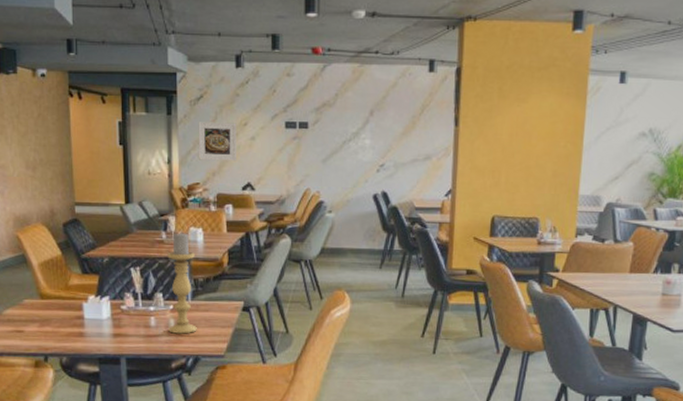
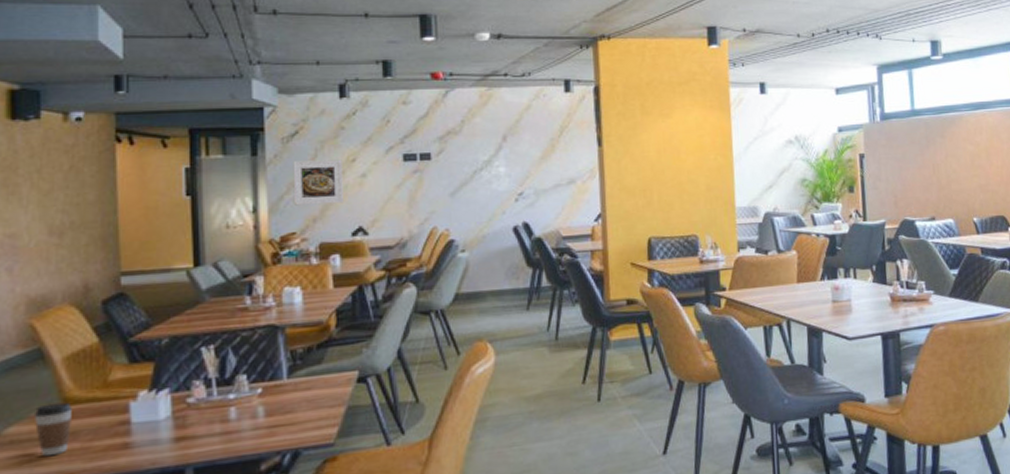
coffee cup: none [21,296,47,335] -> present [33,402,73,457]
candle holder: present [167,231,197,334] -> none [253,293,296,425]

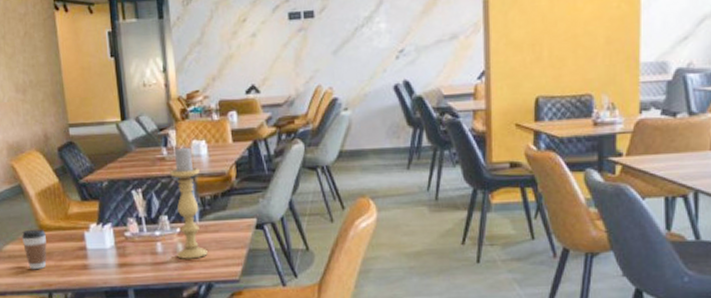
candle holder: none [253,293,296,425] -> present [170,146,208,259]
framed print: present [293,159,343,206] -> none [193,20,237,65]

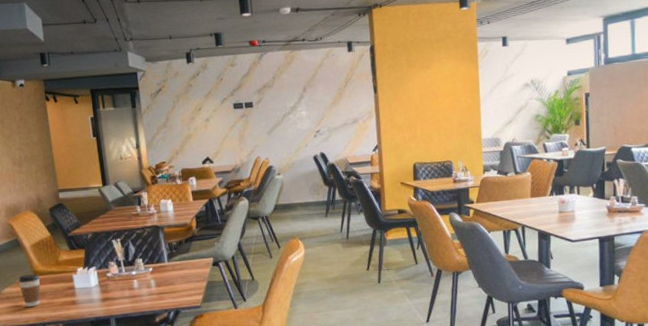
candle holder: present [170,146,208,259] -> none [143,204,175,292]

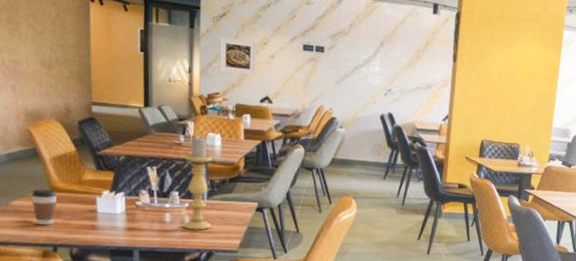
candle holder: none [143,204,175,292] -> present [183,136,212,230]
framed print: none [159,108,195,143] -> present [219,37,257,76]

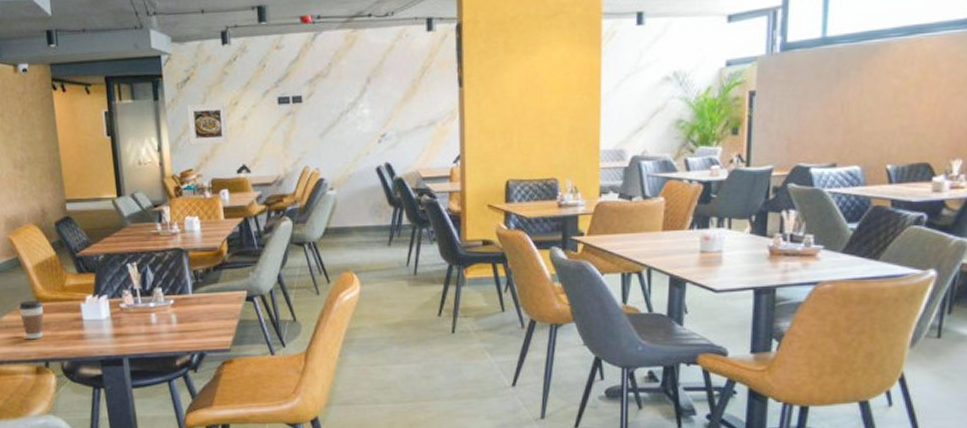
candle holder: present [183,136,212,230] -> none [164,222,200,330]

